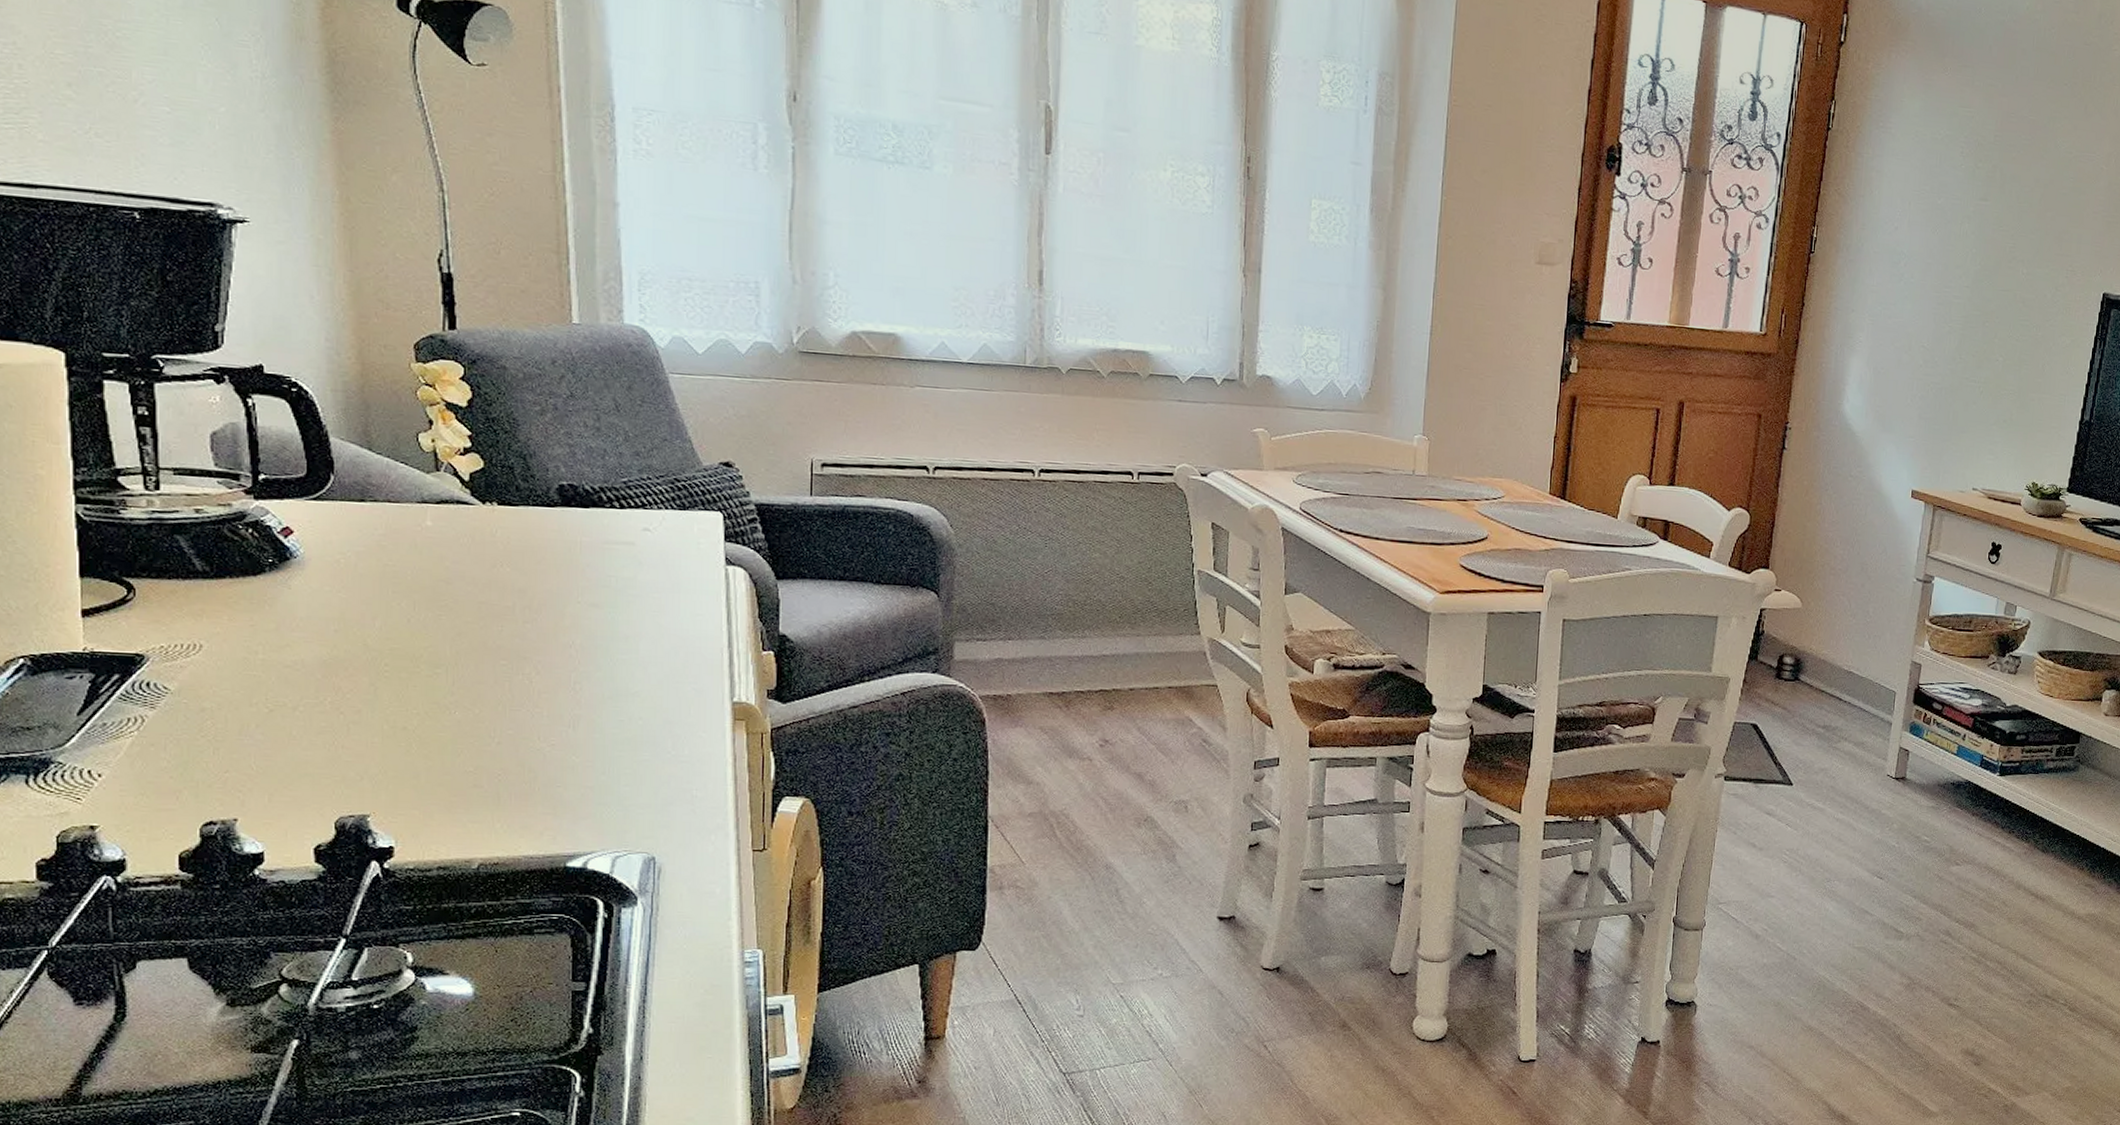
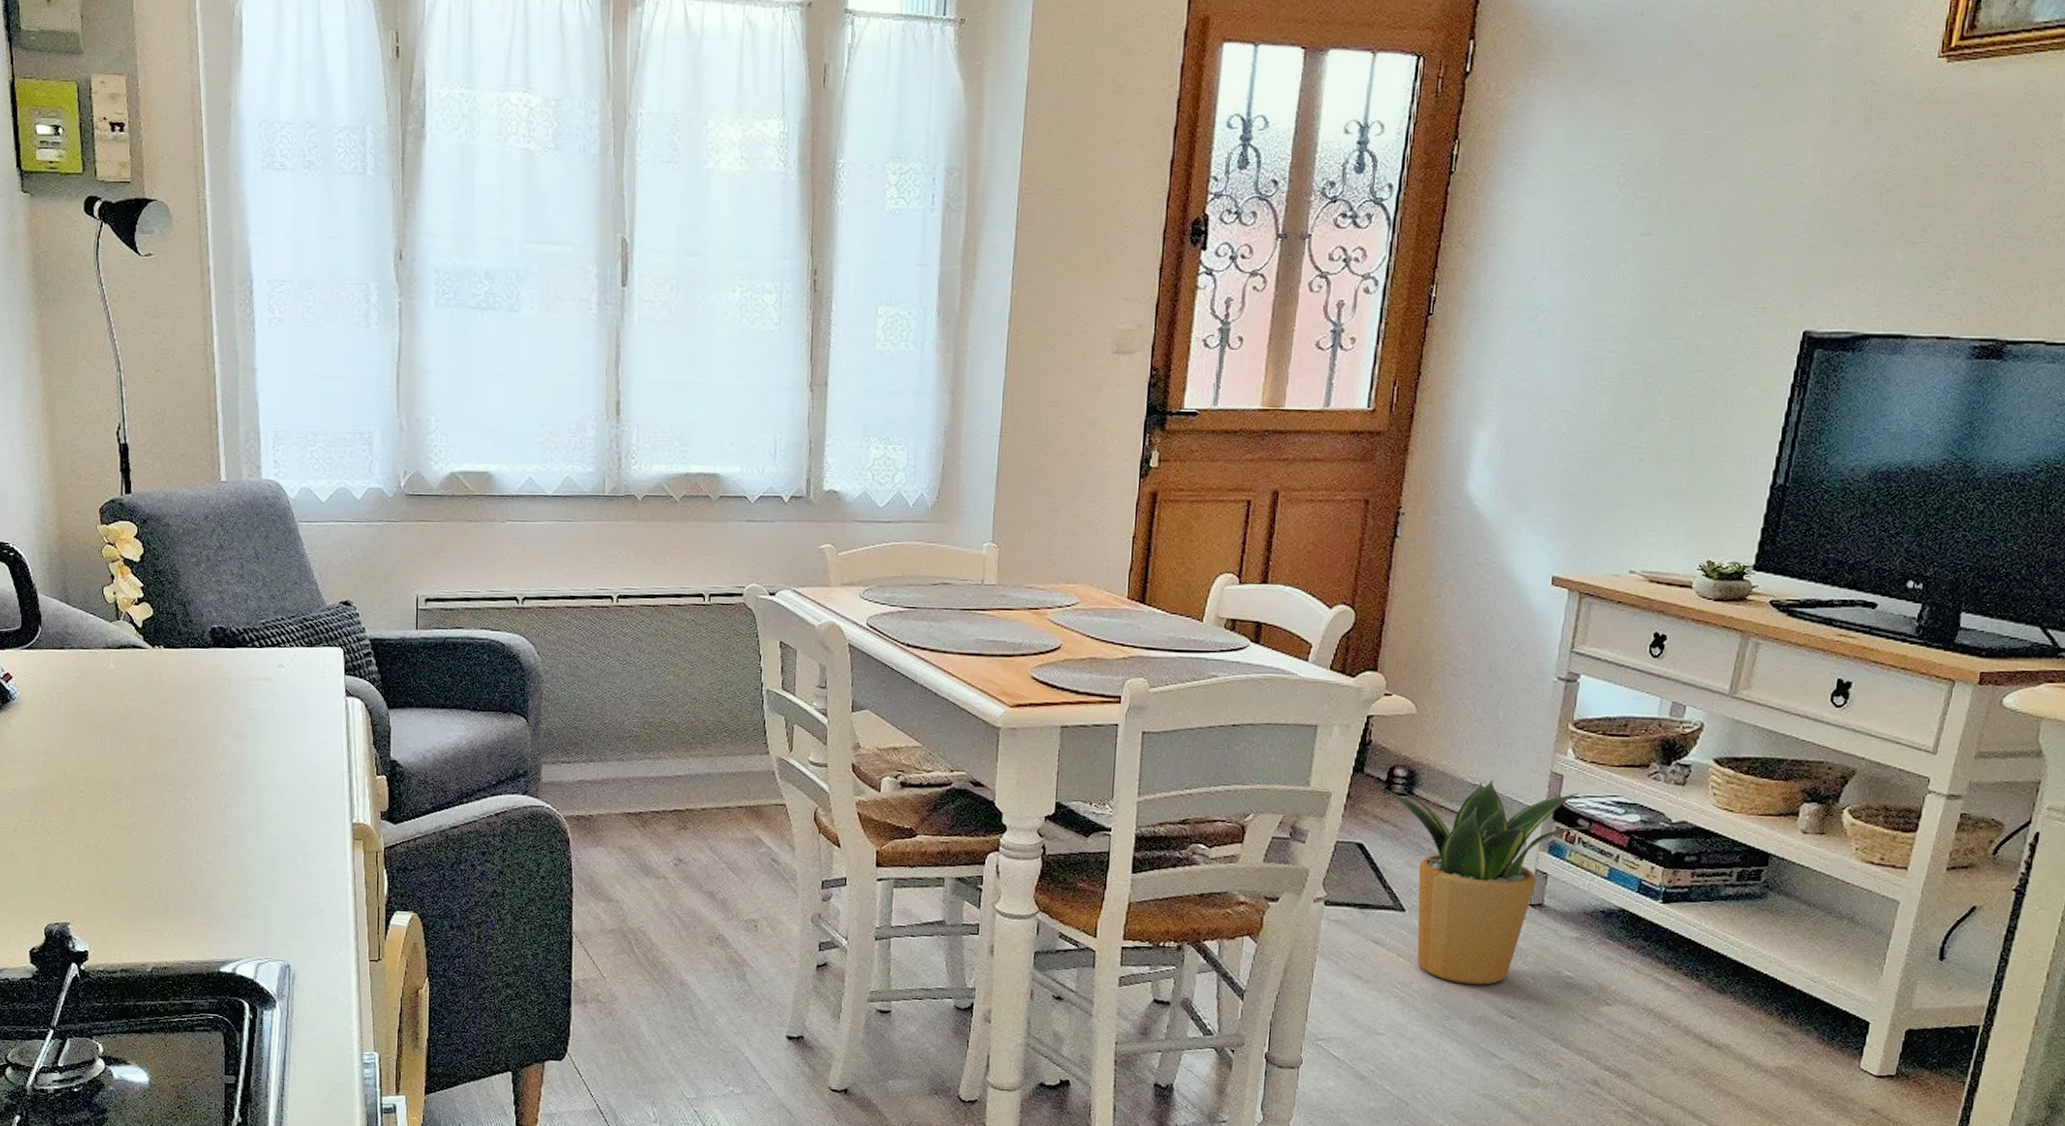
potted plant: none [1775,668,1943,850] -> present [1384,780,1590,985]

